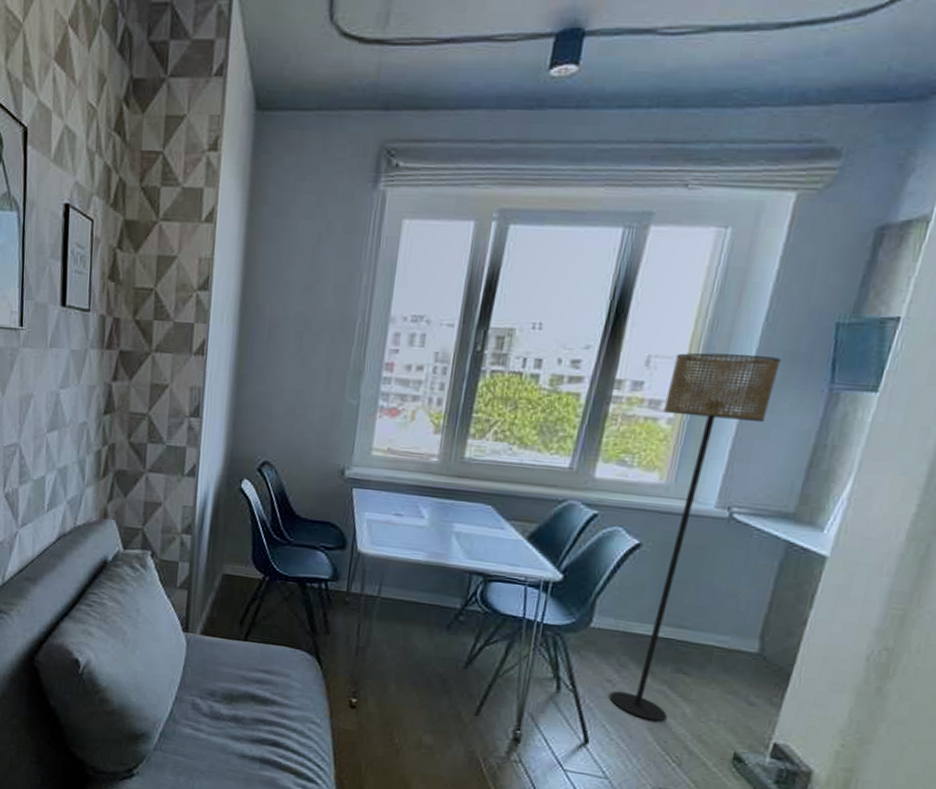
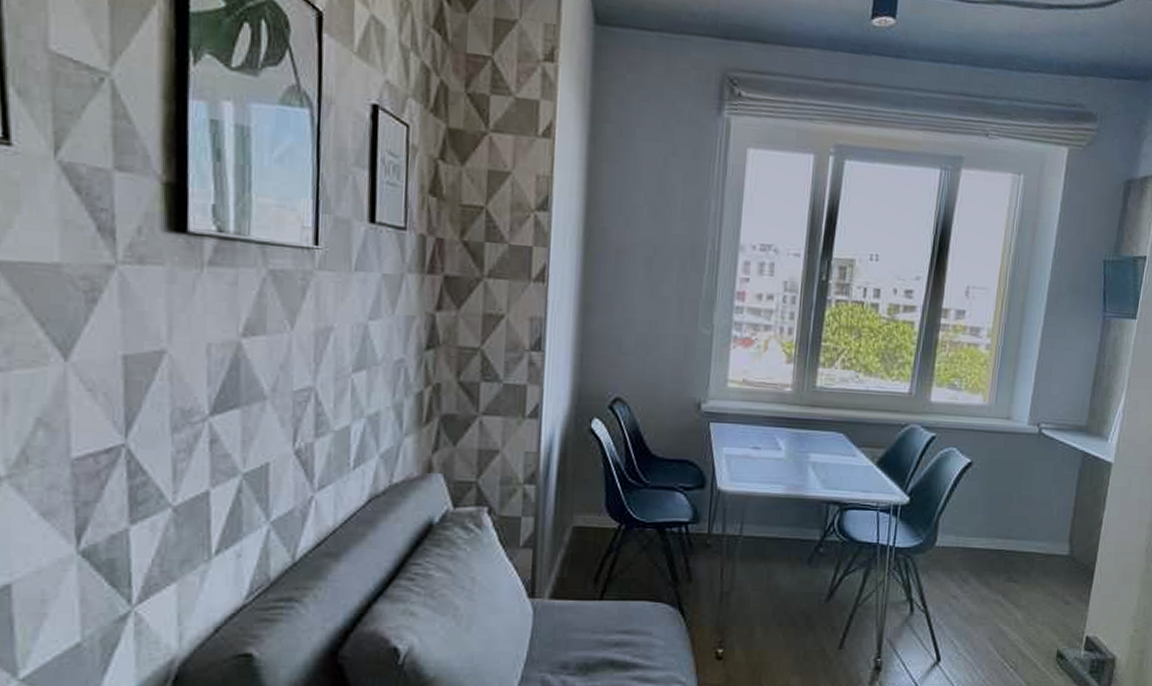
floor lamp: present [608,352,781,722] -> none [955,284,1067,631]

